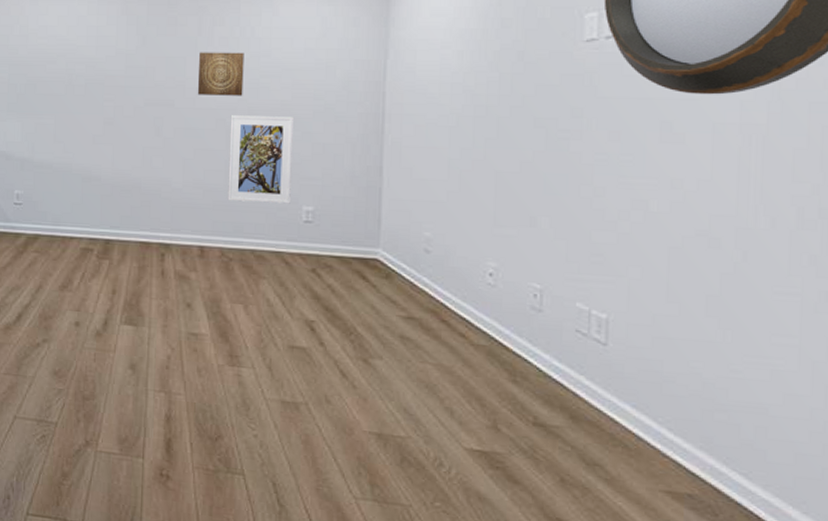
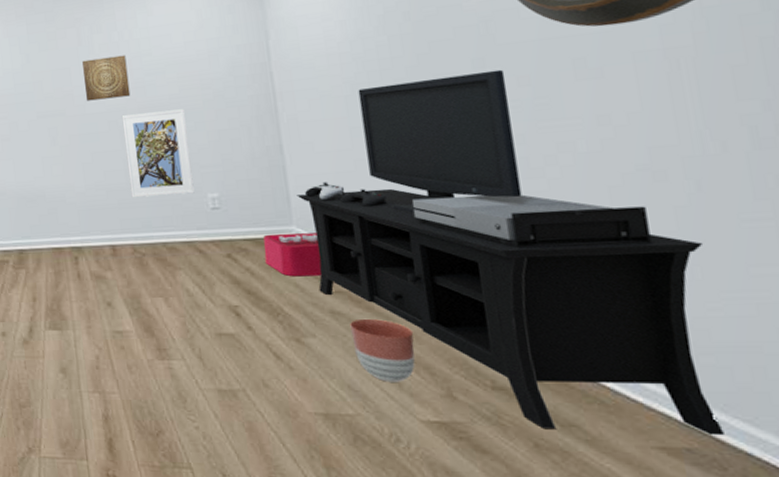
storage bin: none [347,254,401,300] -> present [263,233,322,277]
media console: none [388,121,739,485] -> present [297,69,724,436]
planter: none [416,346,472,410] -> present [350,319,415,382]

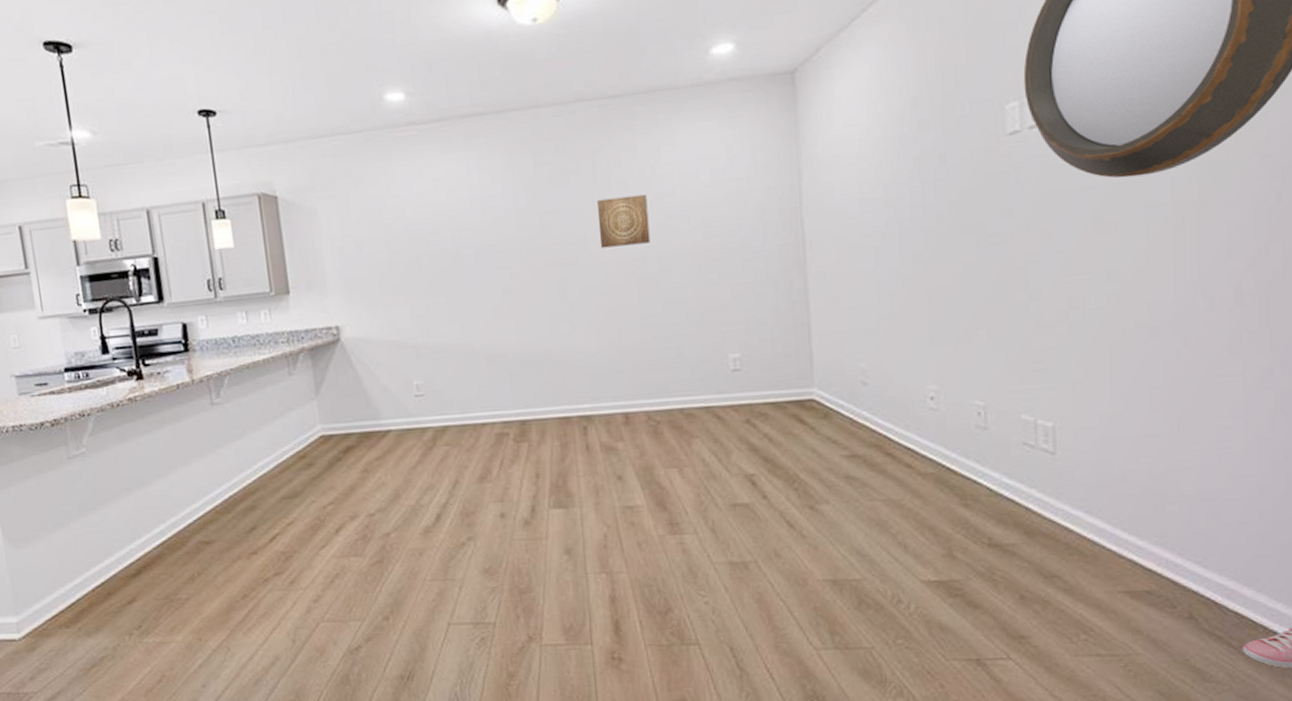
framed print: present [121,109,195,198] -> none [640,259,715,360]
storage bin: present [263,233,322,277] -> none [783,395,840,442]
media console: present [297,69,724,436] -> none [820,221,1183,581]
planter: present [350,319,415,382] -> none [863,482,922,545]

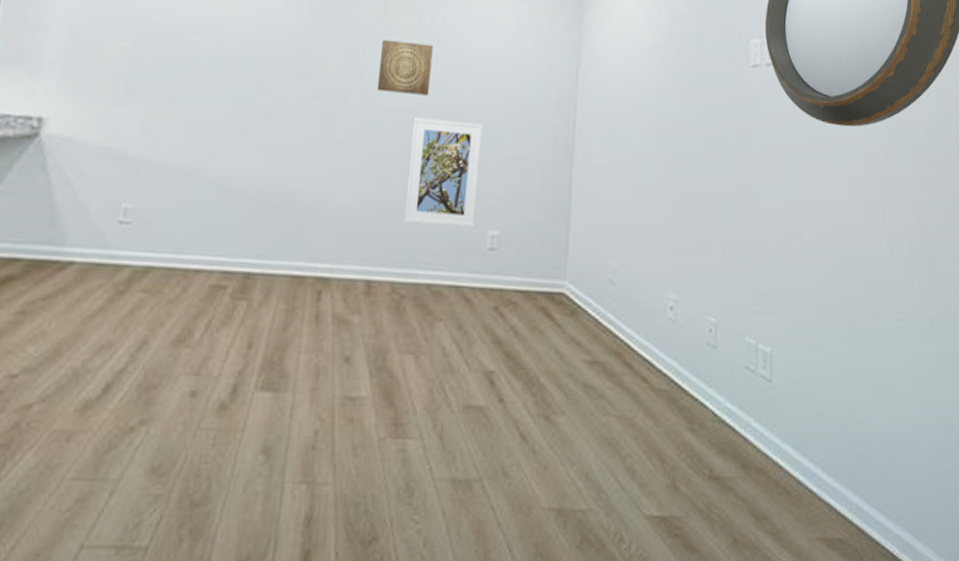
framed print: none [640,259,715,360] -> present [404,118,483,227]

